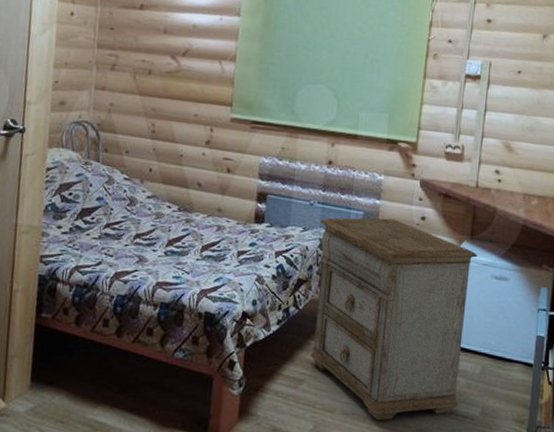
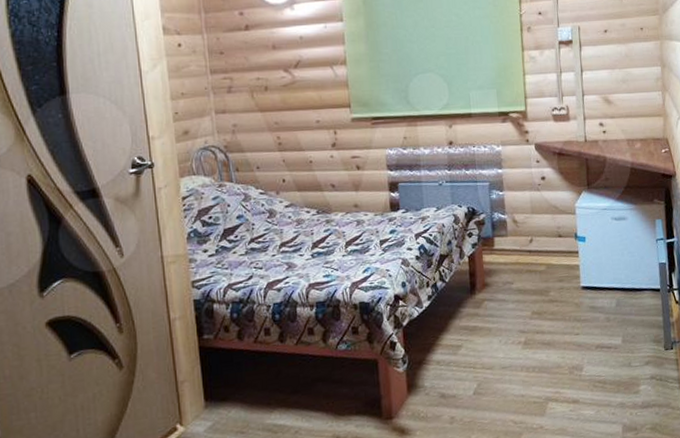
nightstand: present [310,217,478,421] -> none [451,183,601,368]

